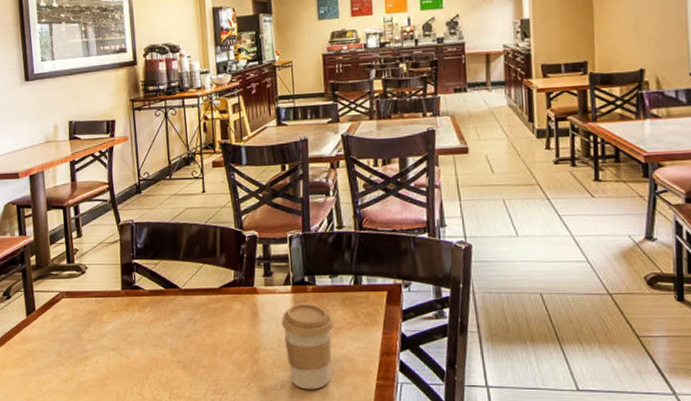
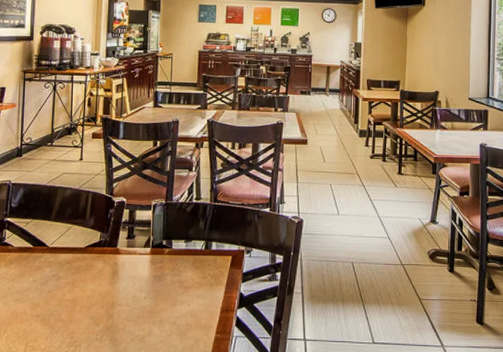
coffee cup: present [281,303,334,390] -> none [138,264,184,342]

